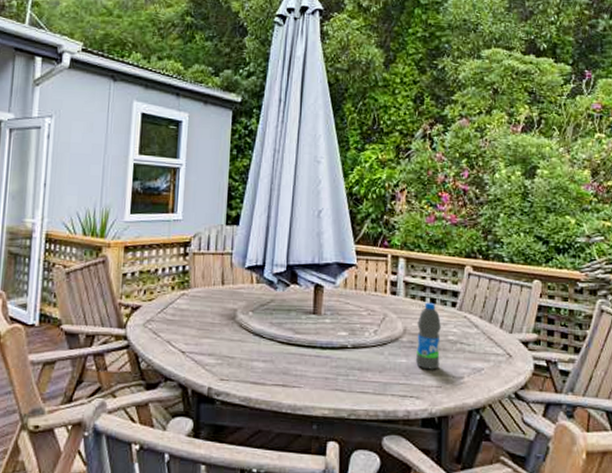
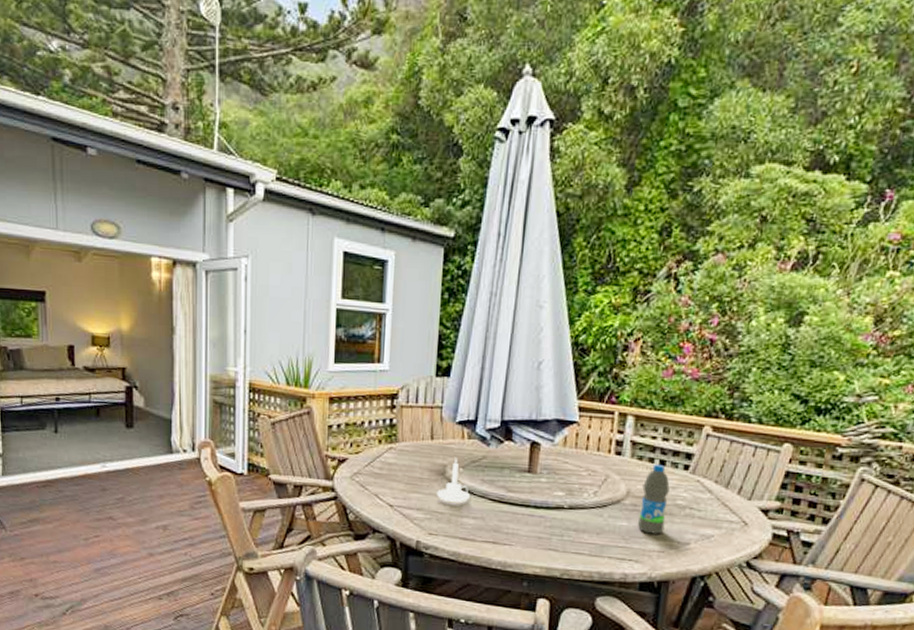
candle holder: none [228,302,260,346] -> present [437,458,471,503]

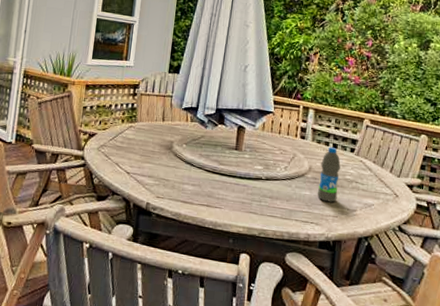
candle holder: present [437,458,471,503] -> none [165,136,191,172]

